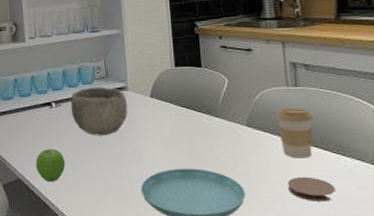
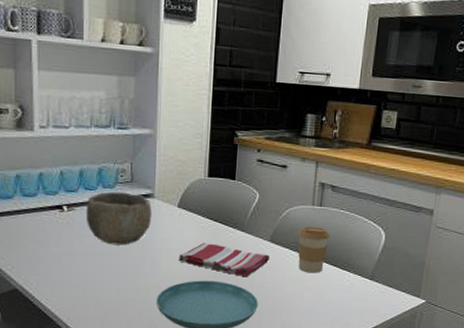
fruit: present [35,148,66,182] -> none [37,256,74,293]
dish towel: none [157,131,250,165] -> present [179,243,270,278]
coaster: present [287,176,336,202] -> none [296,289,337,311]

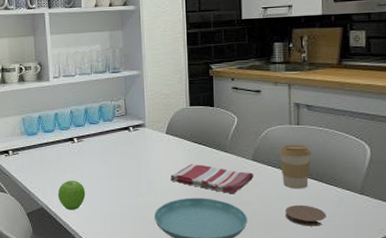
fruit: none [37,256,74,293] -> present [57,180,86,211]
bowl: present [85,191,153,245] -> none [91,124,145,169]
coaster: none [296,289,337,311] -> present [284,204,327,226]

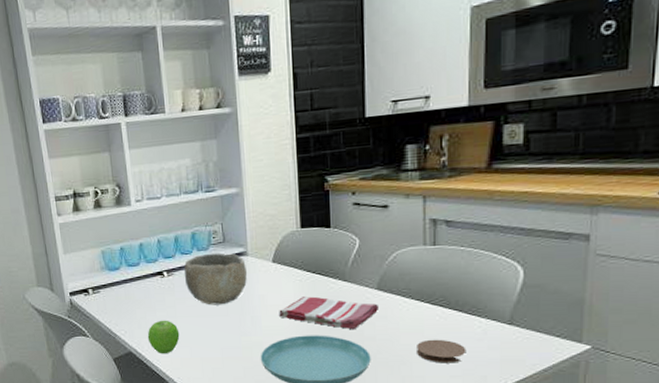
bowl: none [91,124,145,169] -> present [184,253,248,305]
coffee cup: present [278,145,312,189] -> none [409,269,450,321]

